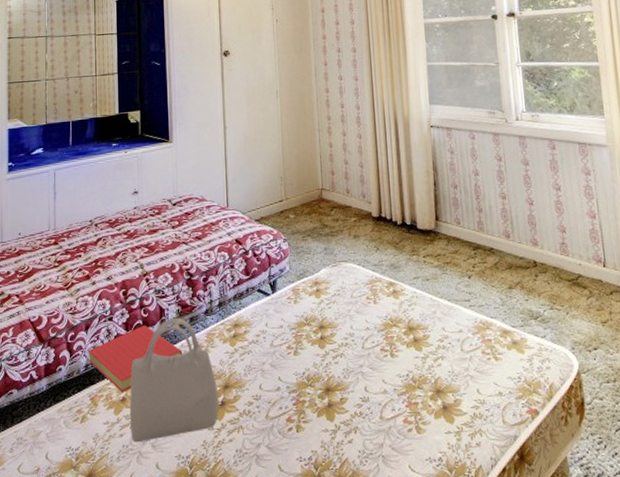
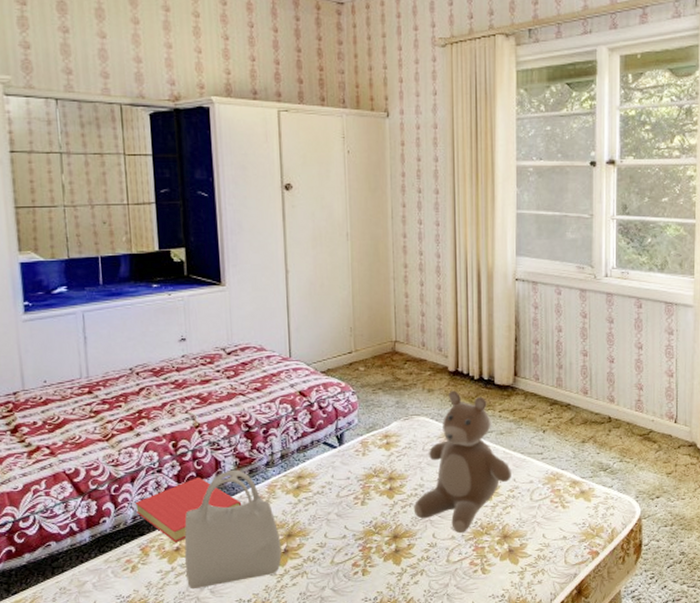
bear: none [344,236,440,388] -> present [413,390,511,534]

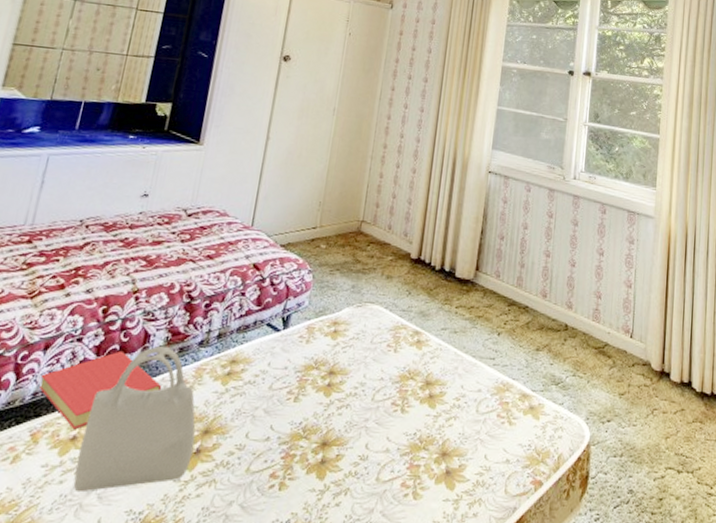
bear: present [413,390,511,534] -> none [349,279,460,447]

